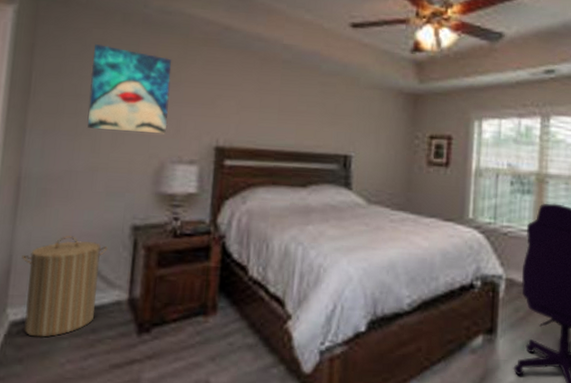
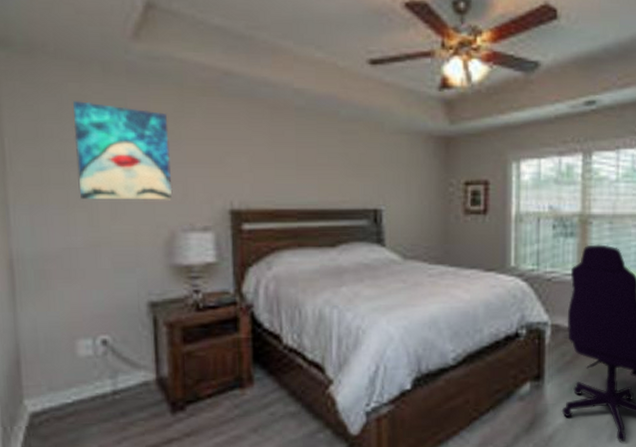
laundry hamper: present [21,236,108,337] -> none [30,319,125,426]

